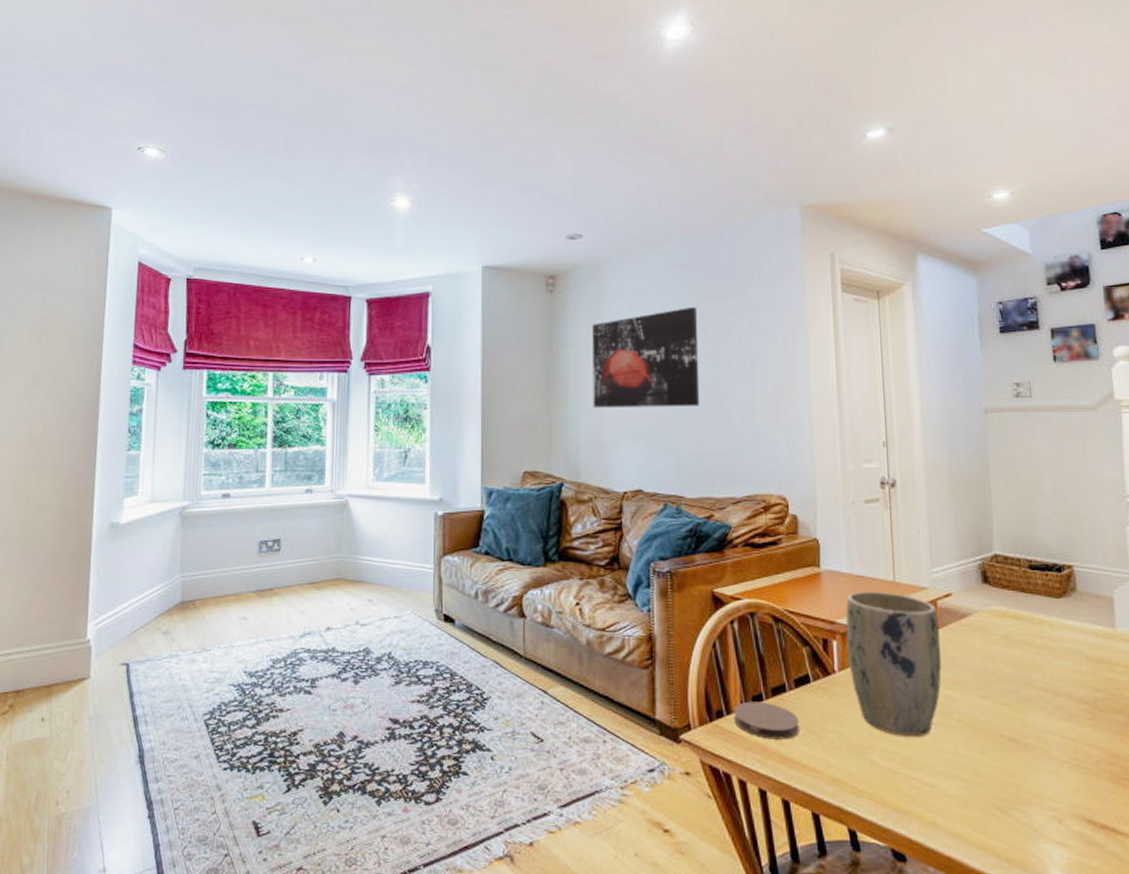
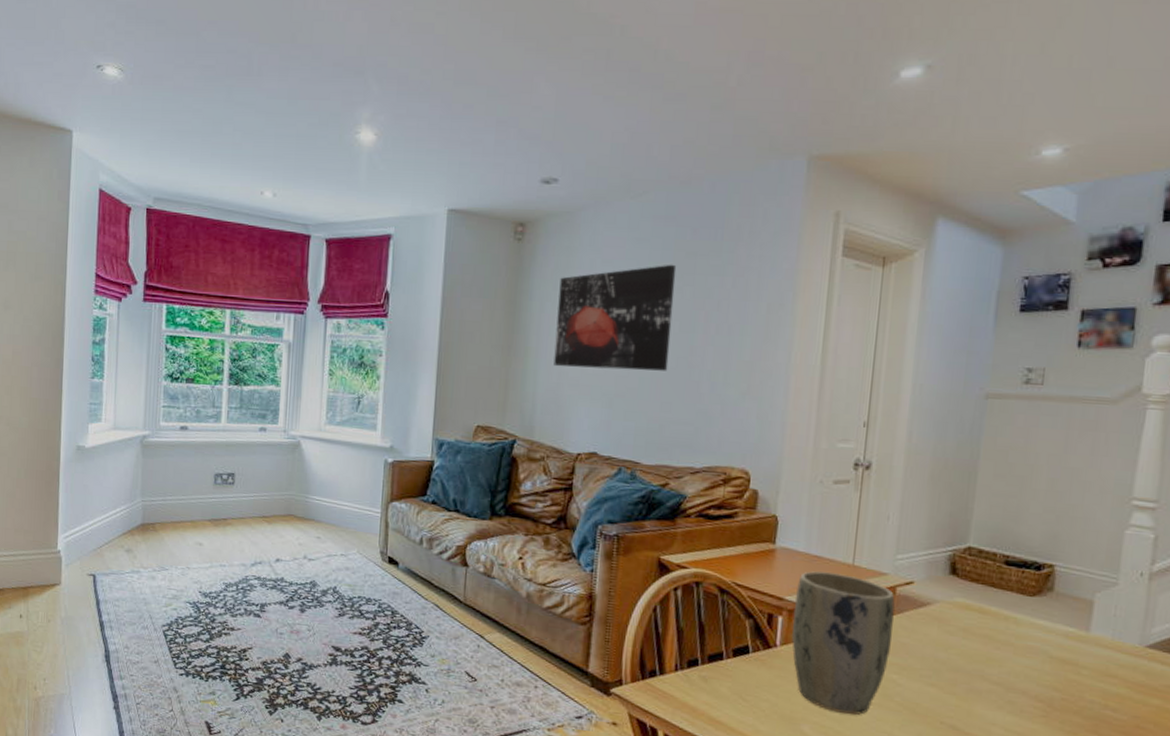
coaster: present [734,701,799,740] -> none [667,664,733,704]

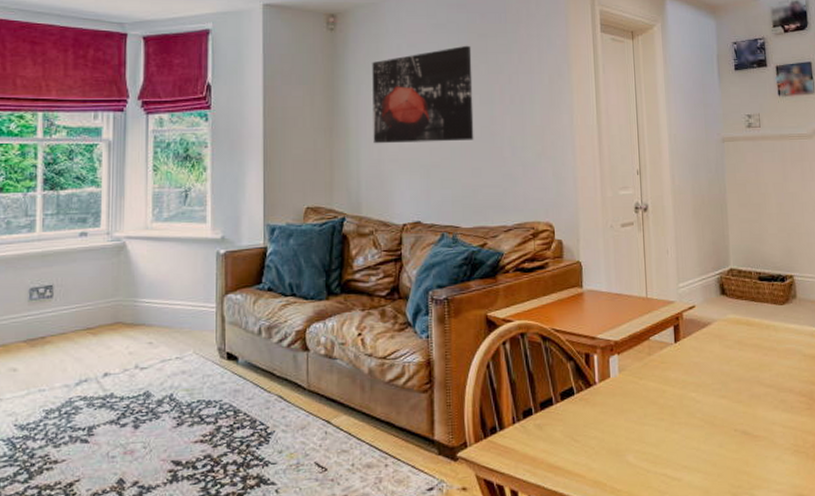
plant pot: present [792,571,895,715] -> none [605,307,687,437]

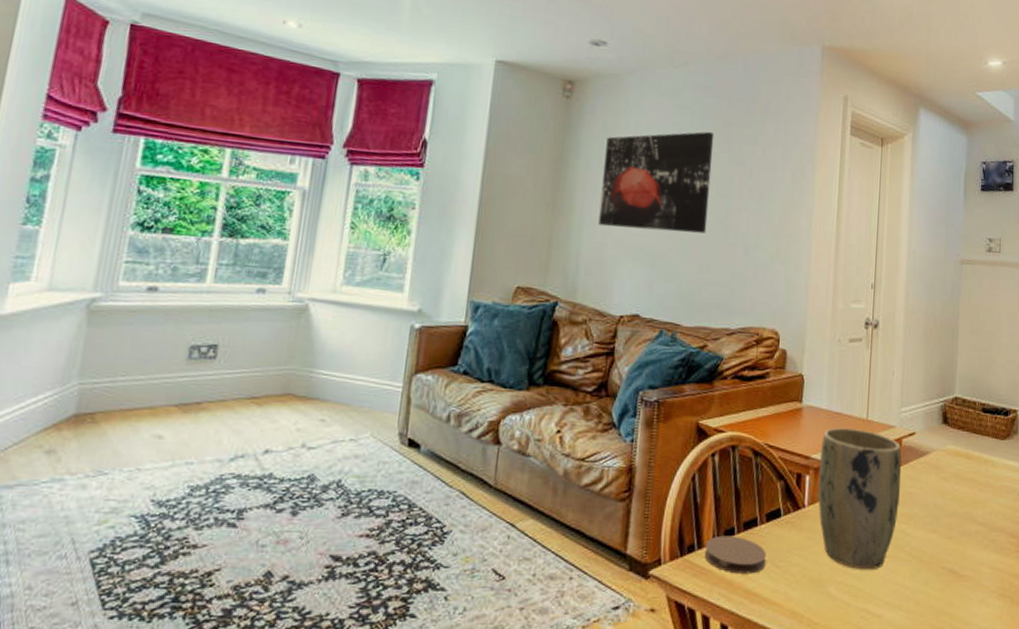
coaster: none [507,415,565,450] -> present [705,535,766,574]
plant pot: none [605,307,687,437] -> present [818,428,902,569]

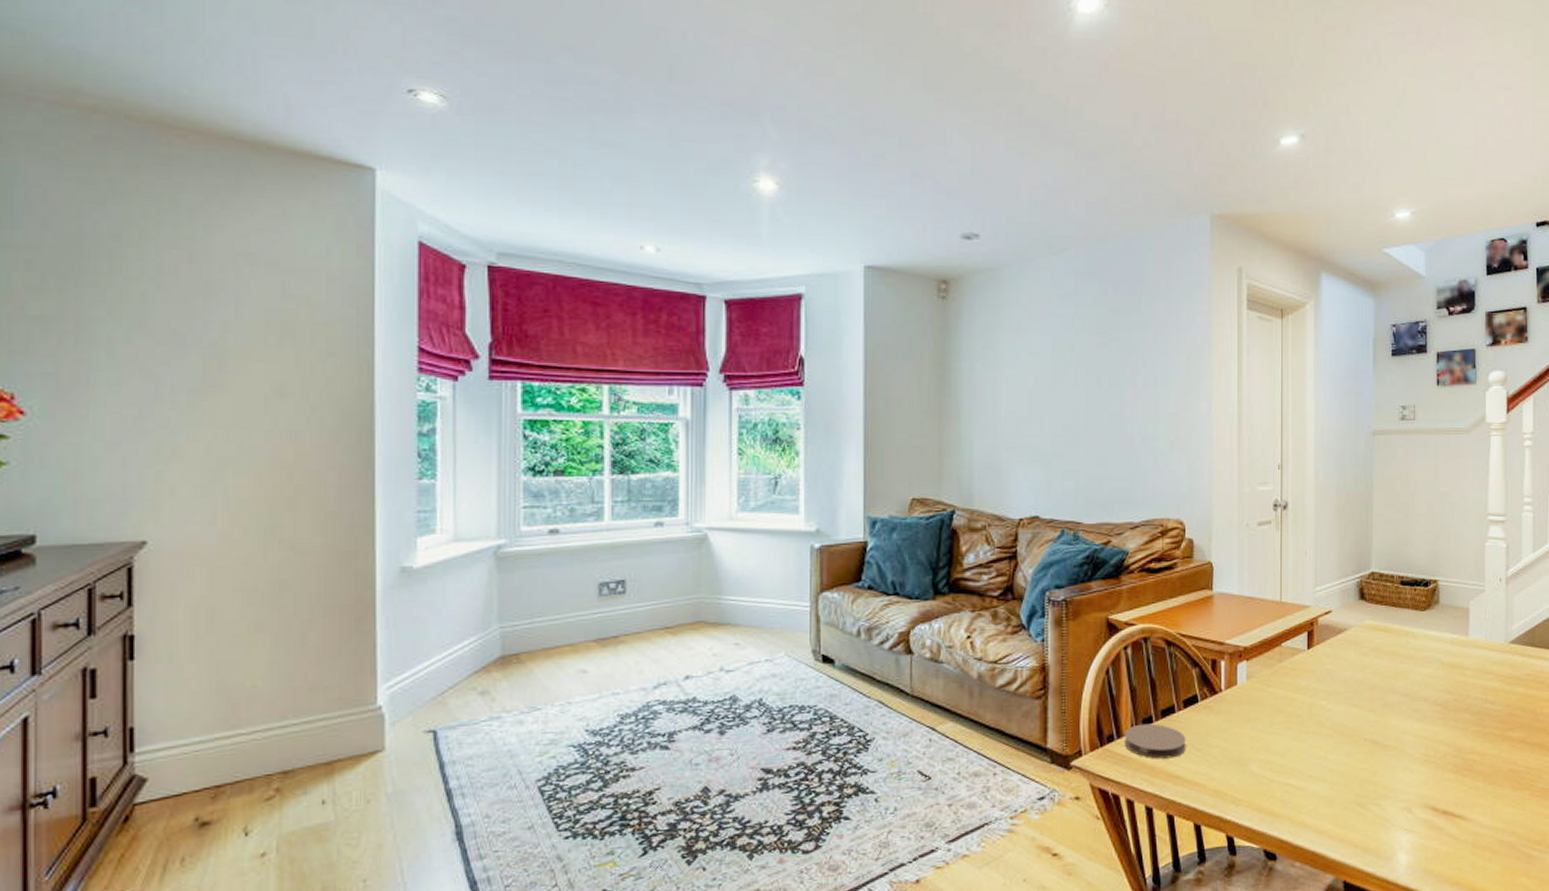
wall art: present [598,131,715,234] -> none [988,320,1102,430]
plant pot: present [818,428,902,569] -> none [1234,611,1318,746]

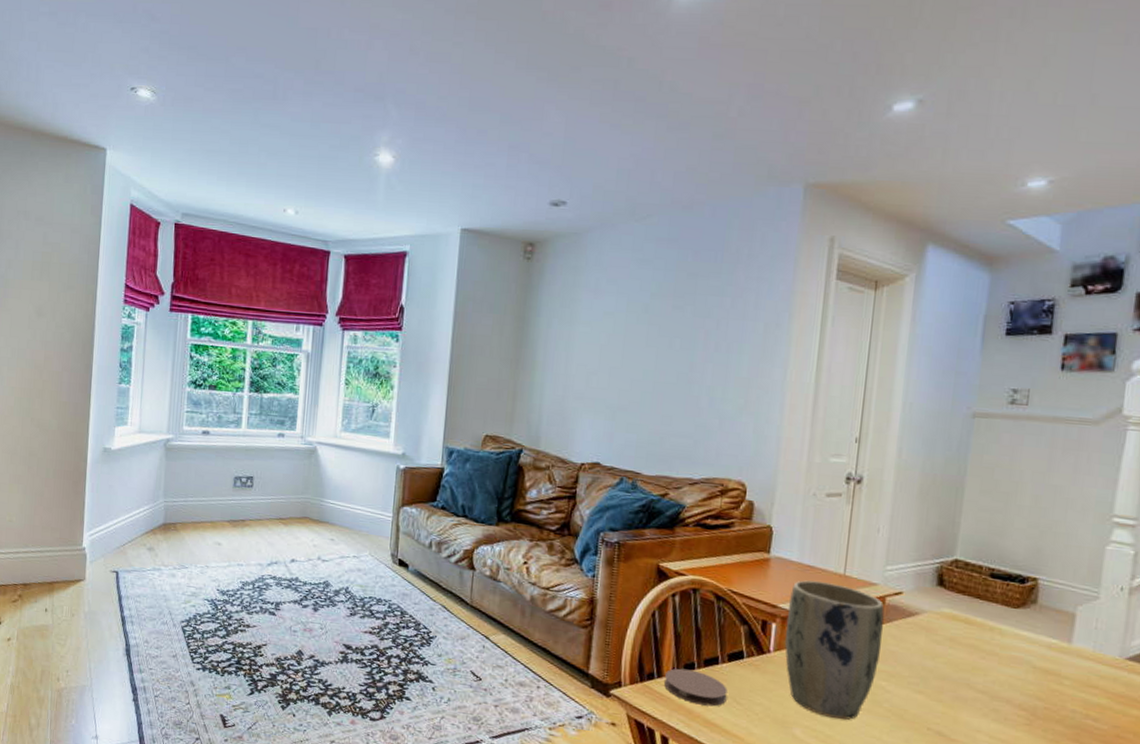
plant pot: none [1234,611,1318,746] -> present [785,580,885,720]

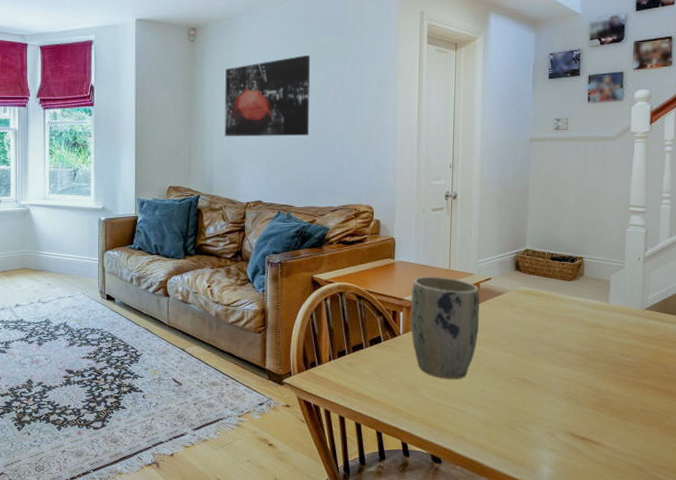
wall art: none [559,284,678,386] -> present [224,55,311,137]
coaster: present [664,668,728,707] -> none [324,355,371,382]

